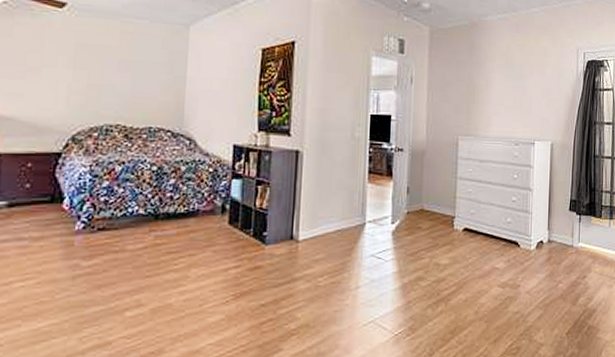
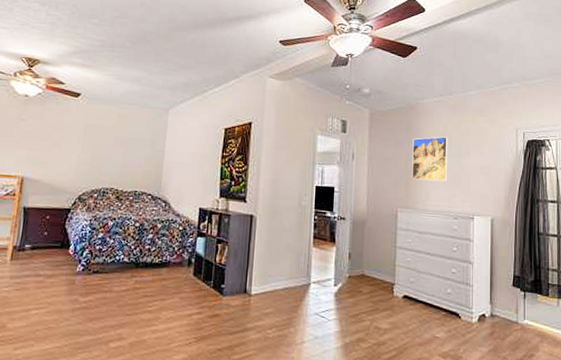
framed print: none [473,57,511,106] -> present [412,136,448,182]

